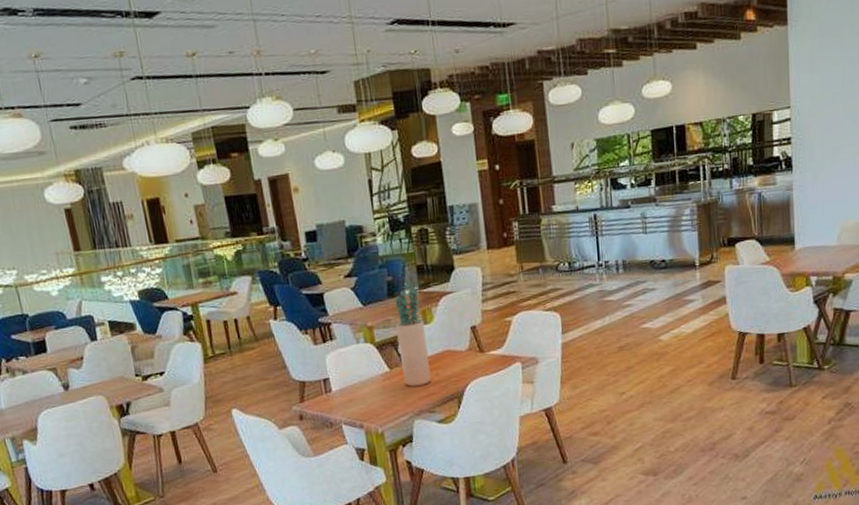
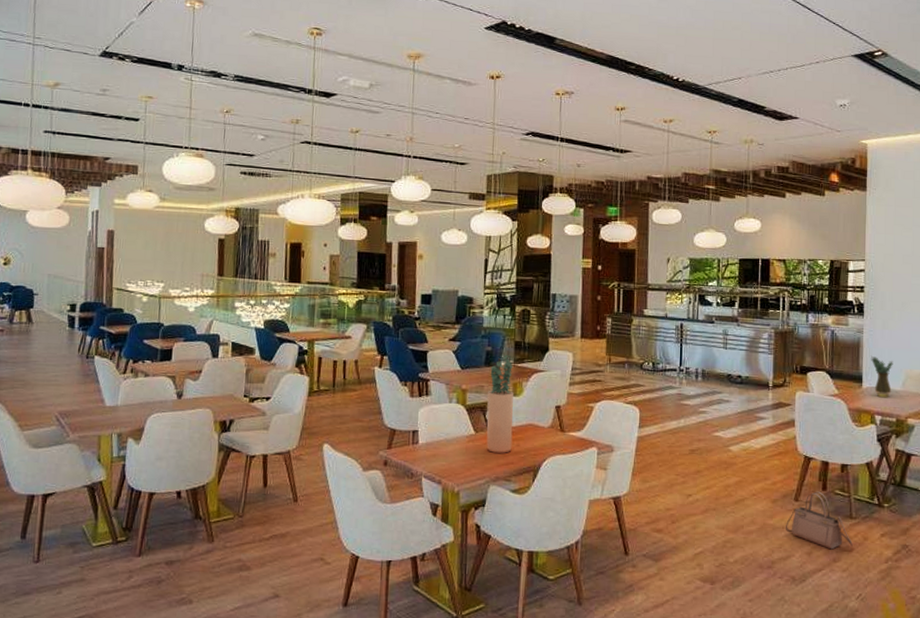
handbag: none [725,365,794,421] -> present [786,491,853,550]
vase: none [803,213,827,257] -> present [871,355,893,398]

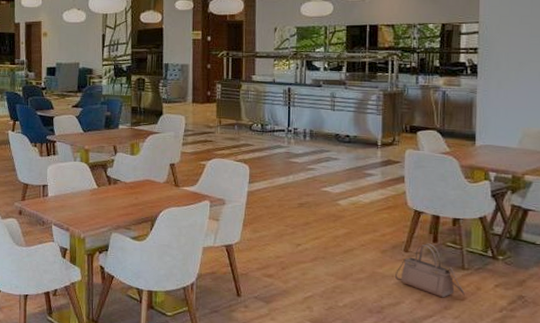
vase: present [486,350,514,453] -> none [107,115,132,205]
vase: present [871,355,893,398] -> none [485,114,509,156]

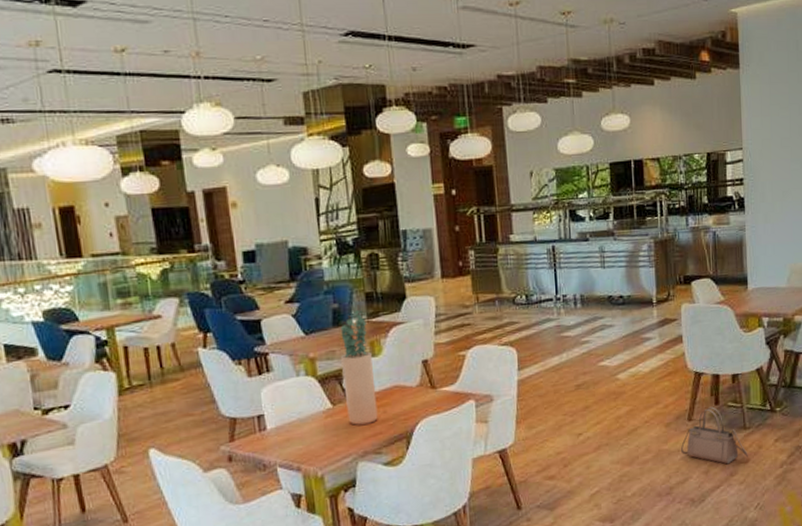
vase: none [107,115,132,205] -> present [340,304,378,426]

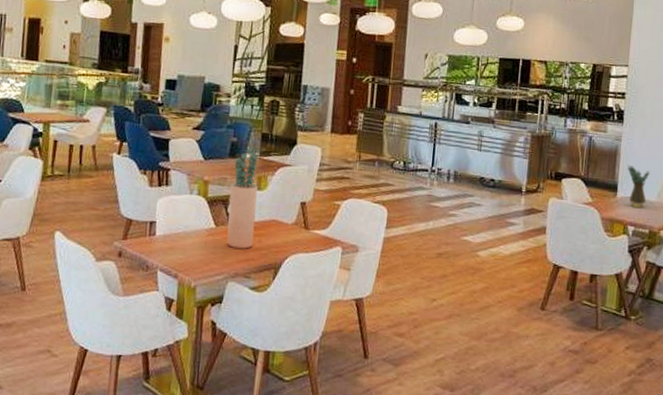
handbag: present [681,406,748,465] -> none [530,301,597,361]
vase: none [755,253,777,298] -> present [627,164,650,209]

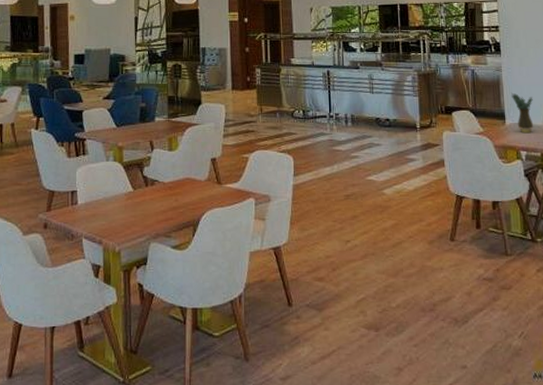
vase: present [226,142,258,249] -> none [144,105,170,209]

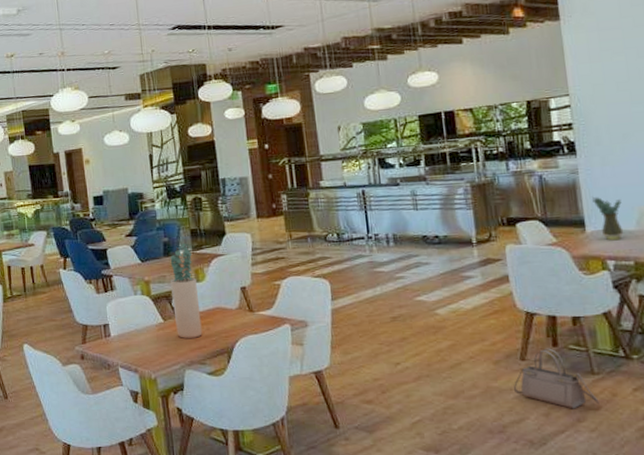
vase: none [144,105,170,209] -> present [170,239,203,338]
handbag: none [444,230,511,288] -> present [514,348,599,409]

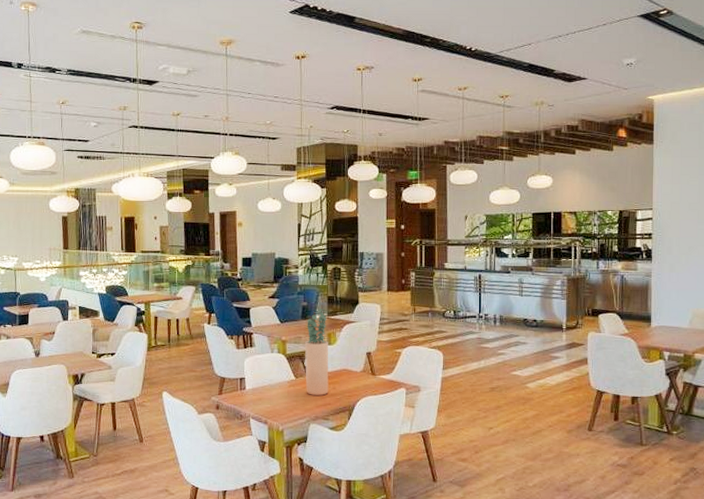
handbag: present [514,348,599,409] -> none [581,421,643,474]
vase: present [592,196,624,241] -> none [659,297,681,336]

